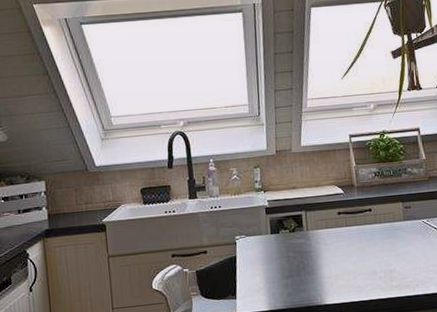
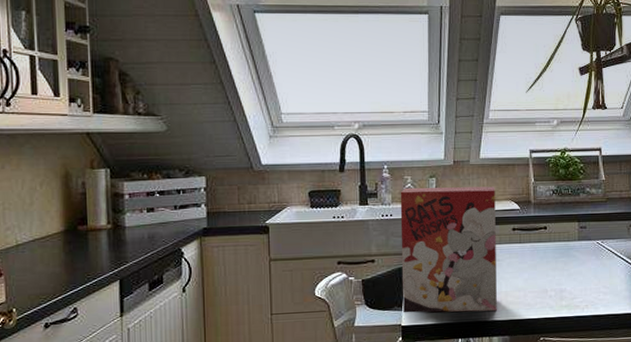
cereal box: none [227,172,328,302] -> present [400,186,497,313]

